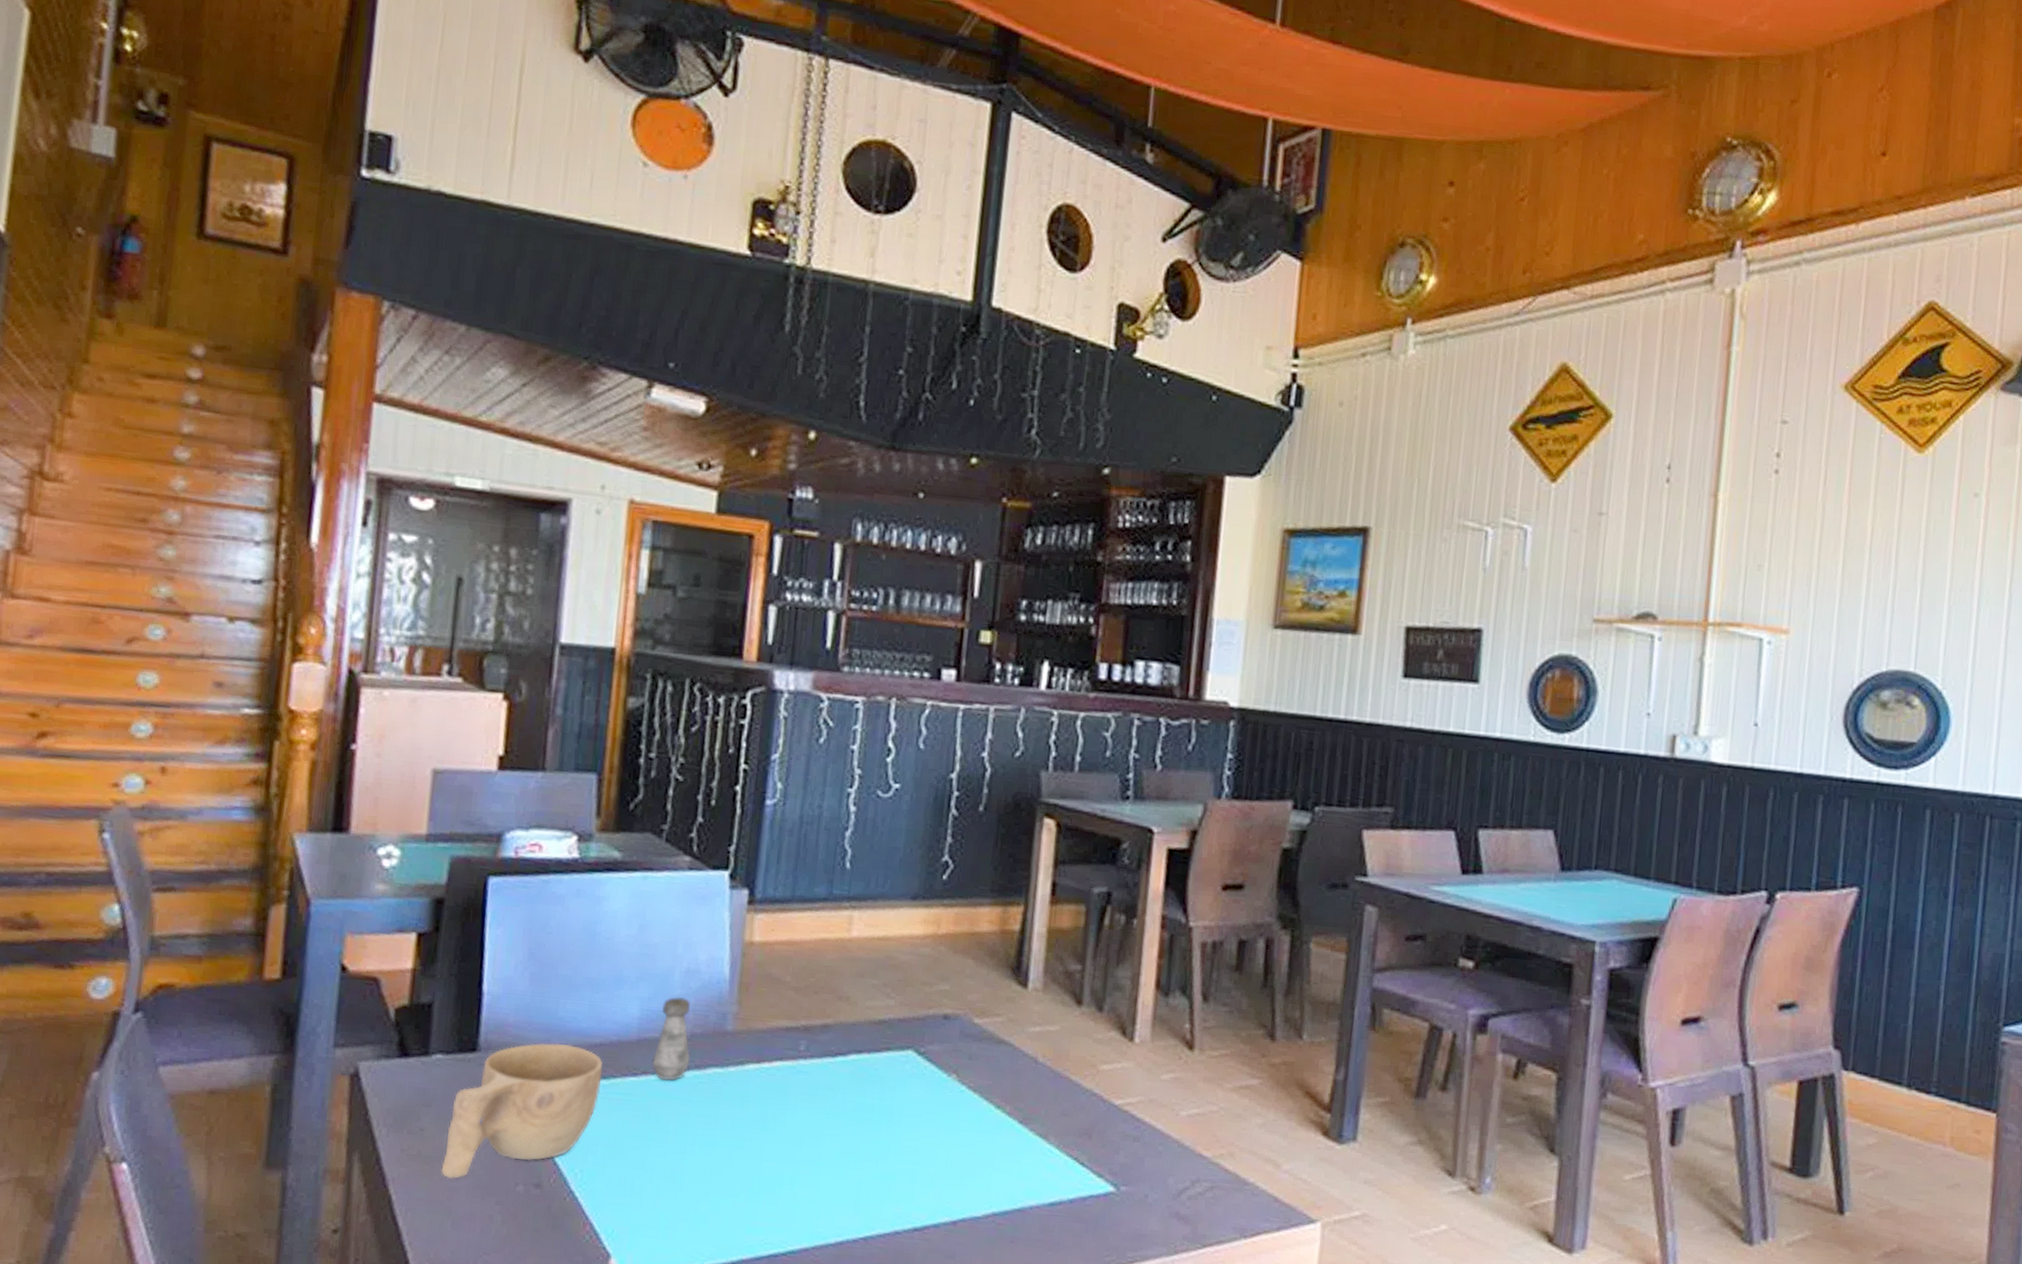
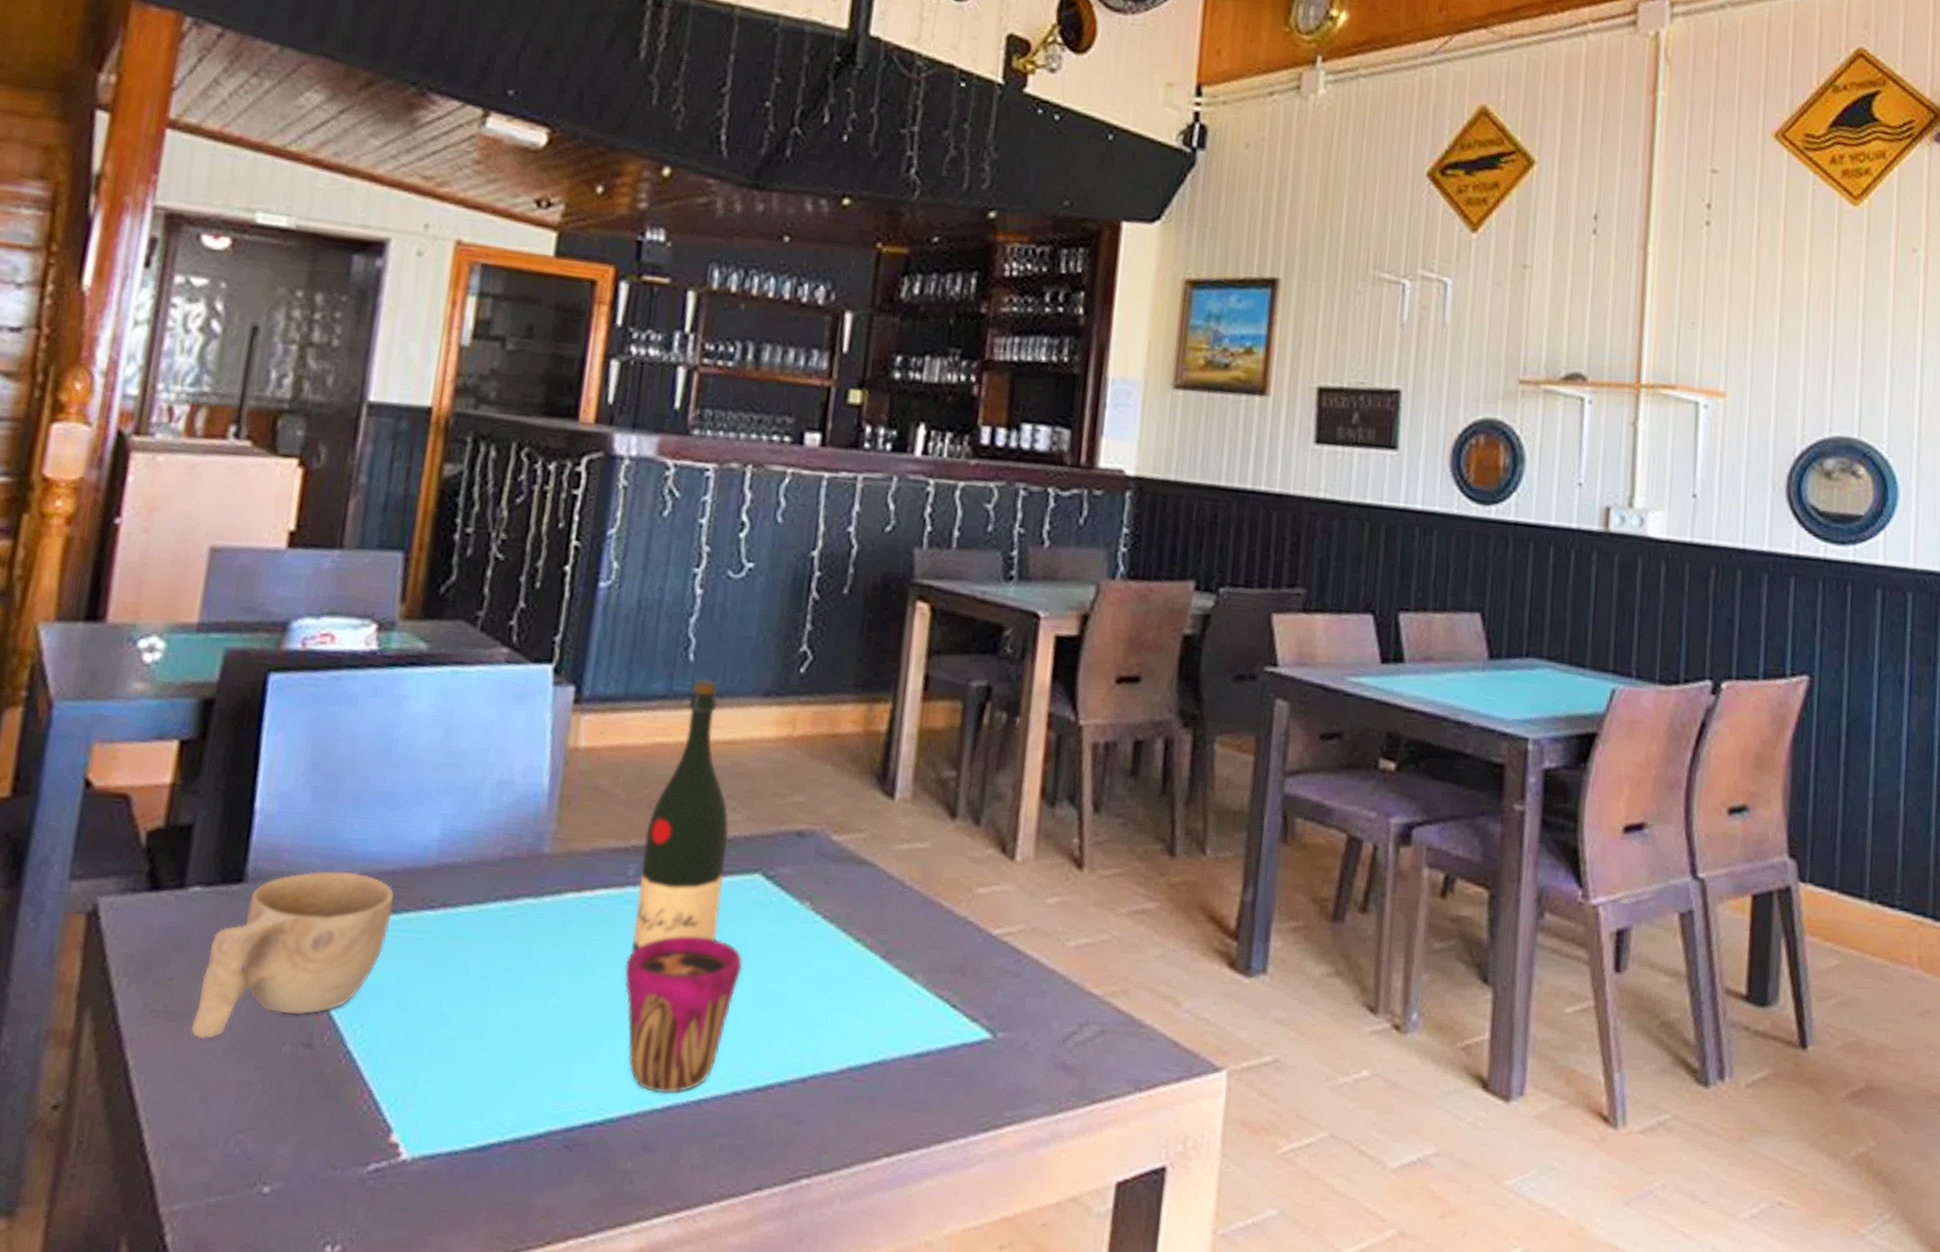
salt shaker: present [652,996,690,1081] -> none [452,813,501,915]
cup: none [800,1101,900,1232] -> present [624,936,743,1094]
wine bottle: none [804,883,885,1115] -> present [630,678,730,953]

